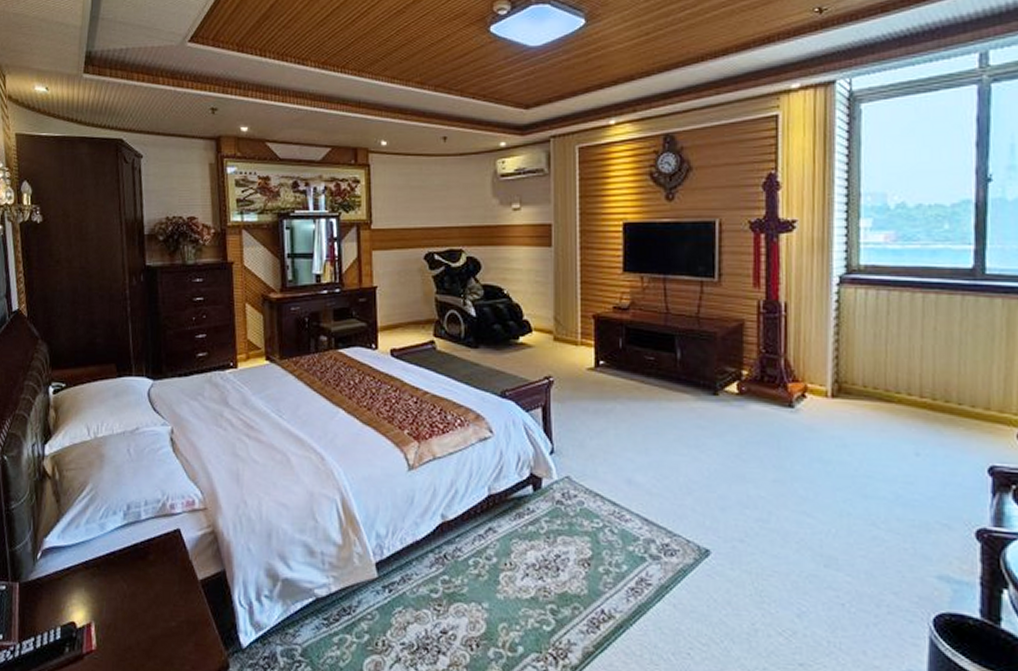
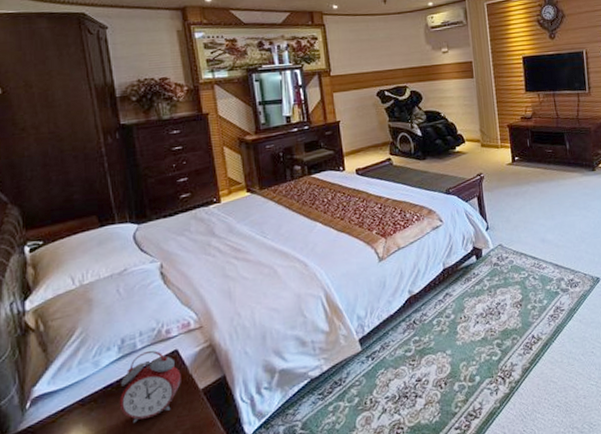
alarm clock: none [119,523,181,601] -> present [119,350,181,423]

